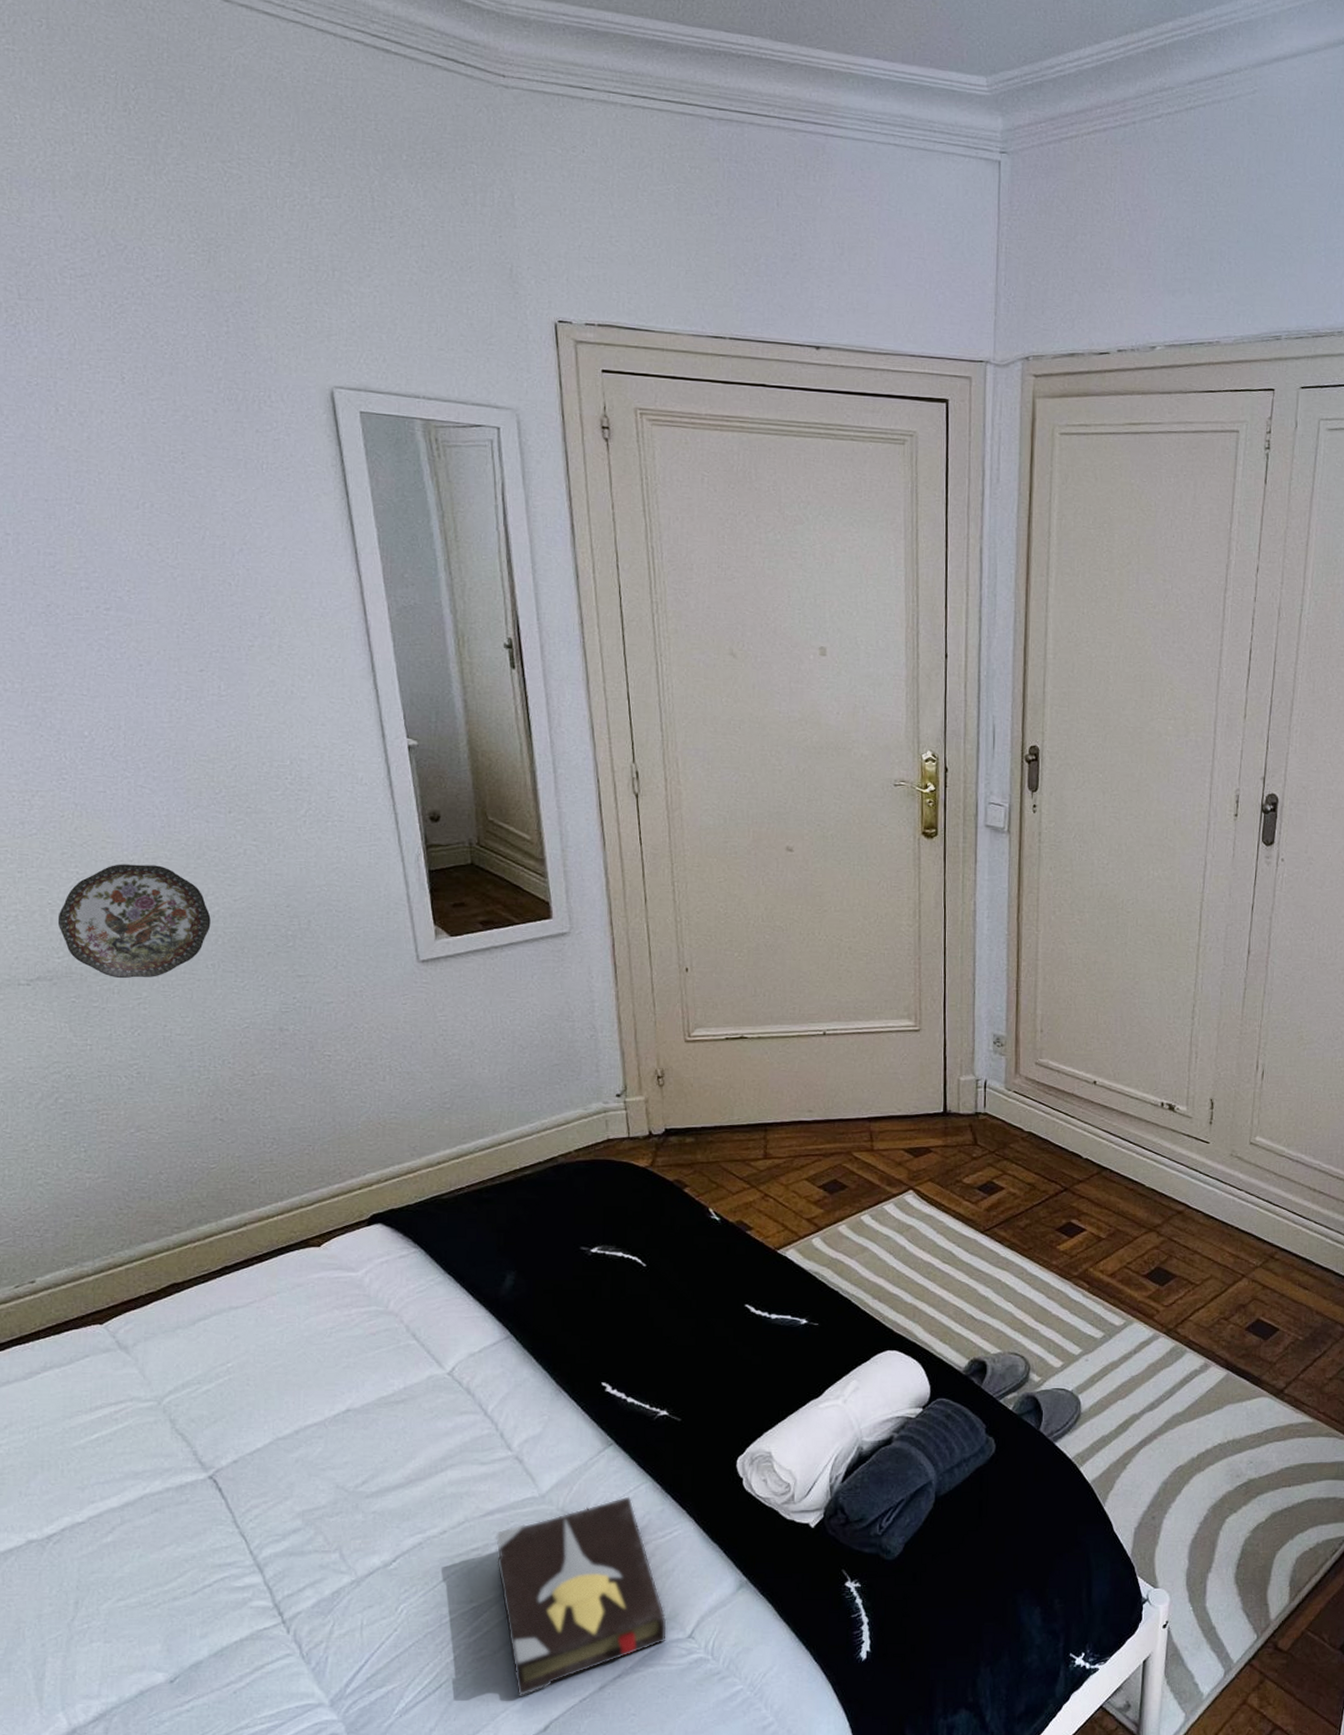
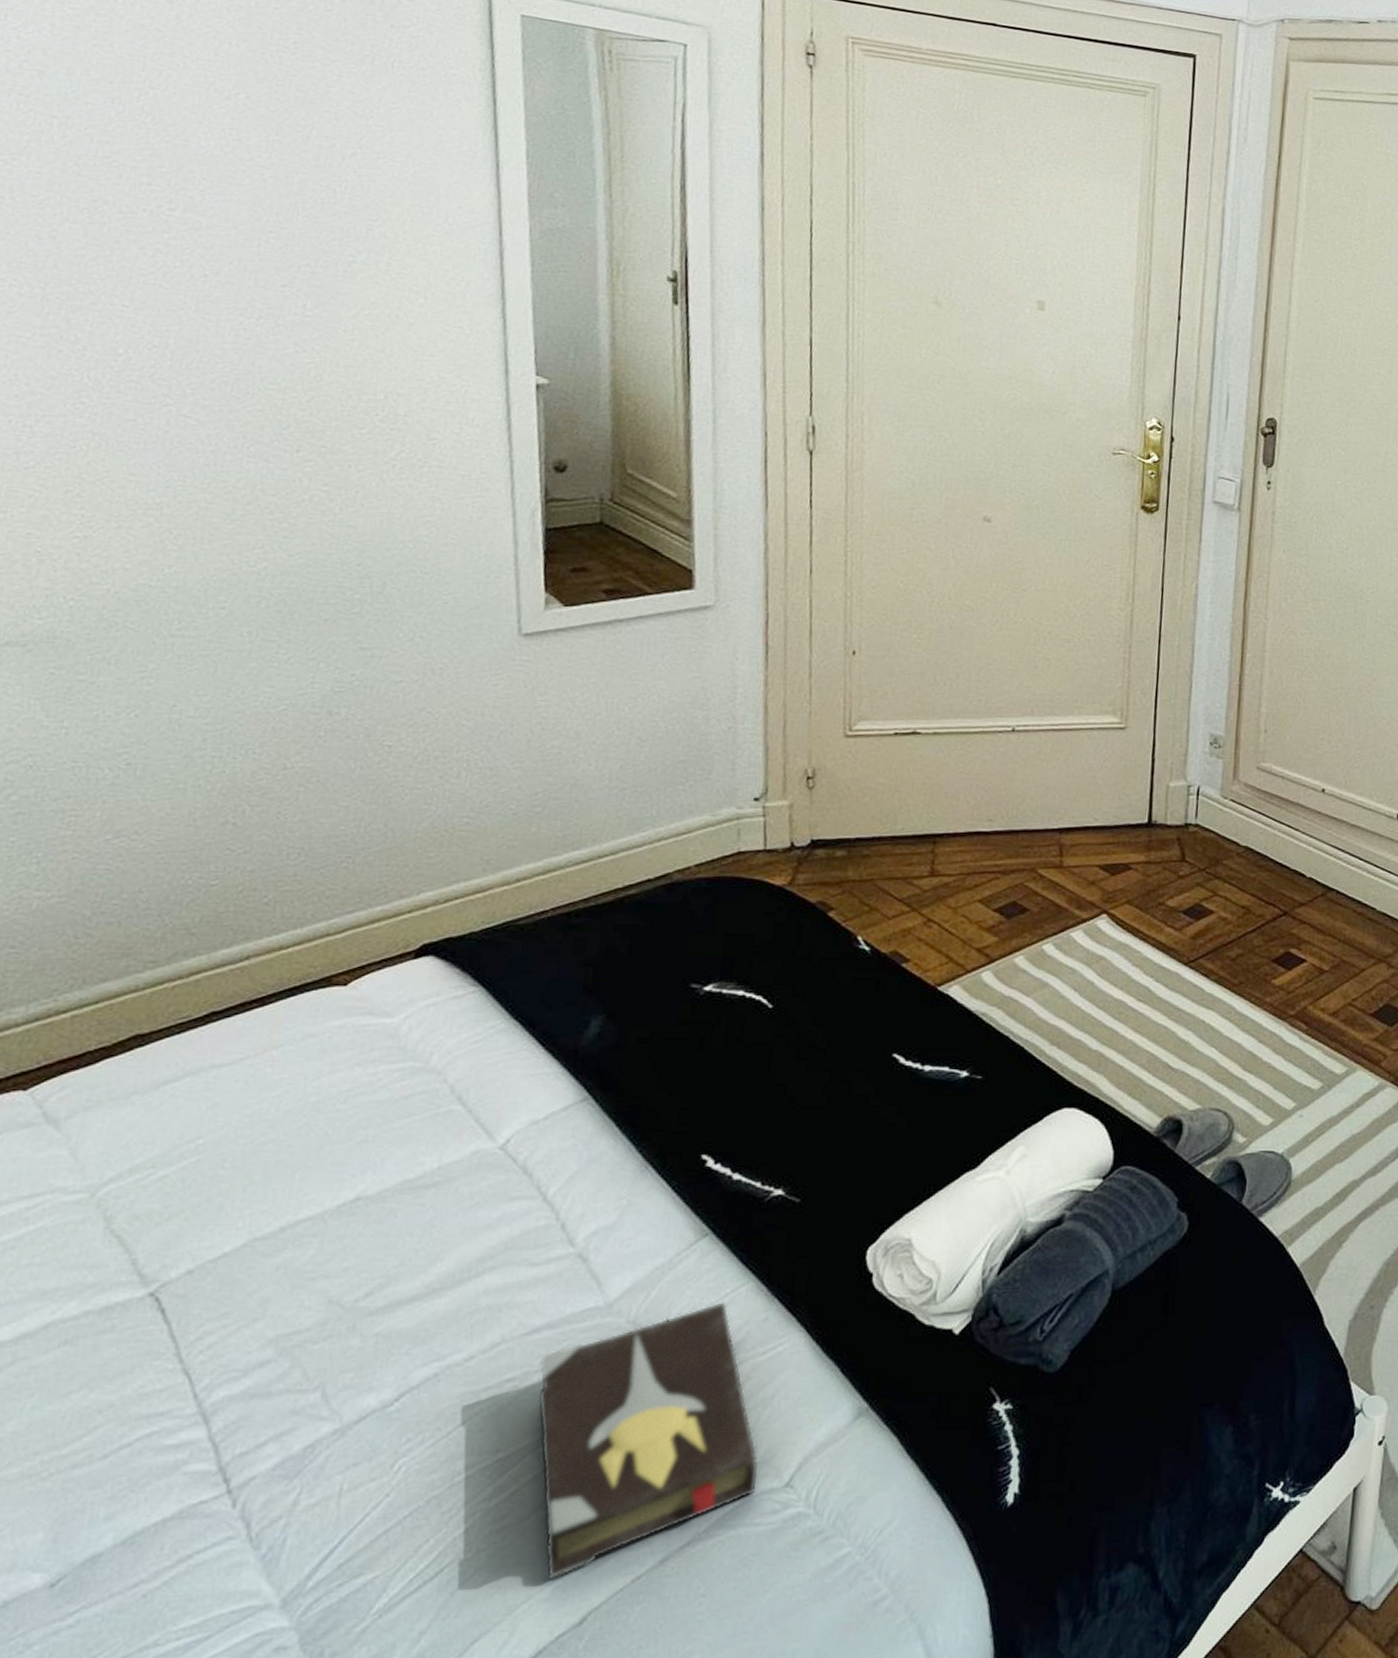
decorative plate: present [57,864,211,979] -> none [45,507,255,647]

